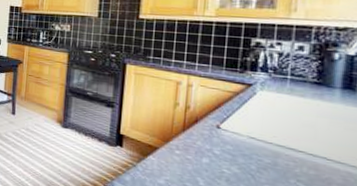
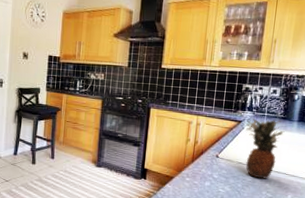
fruit: none [258,81,321,163] -> present [245,118,285,179]

